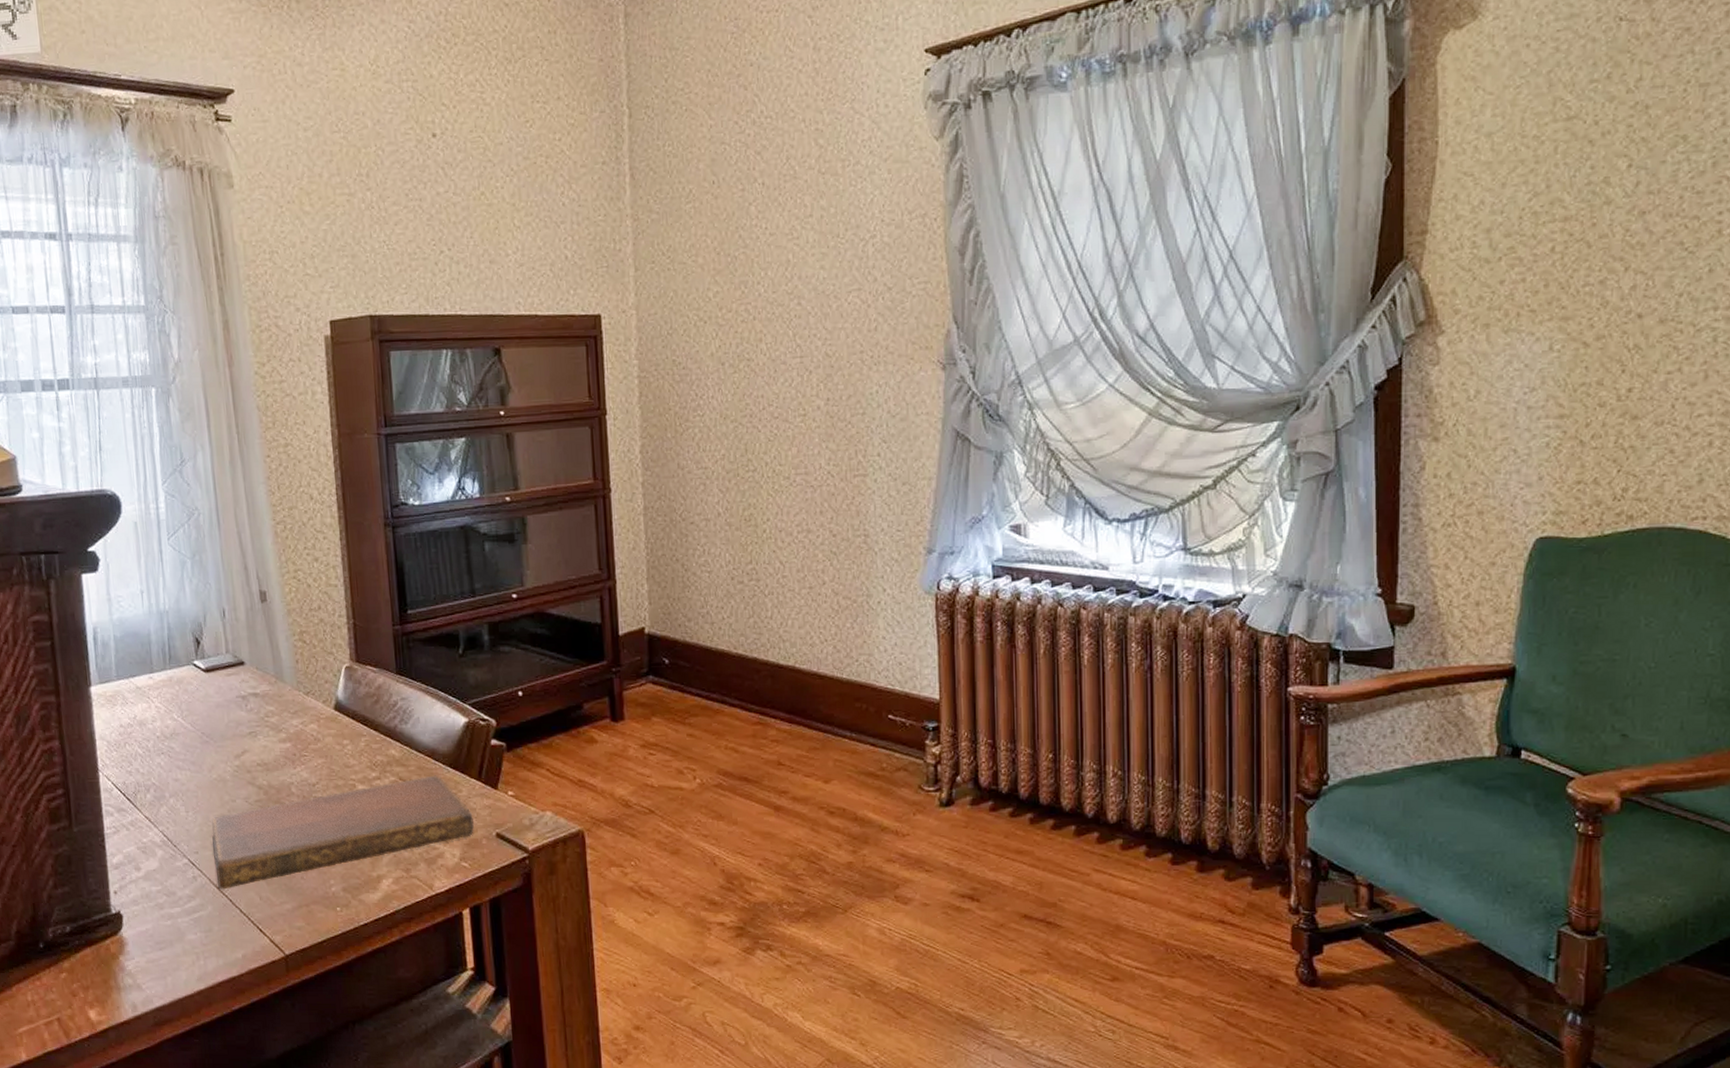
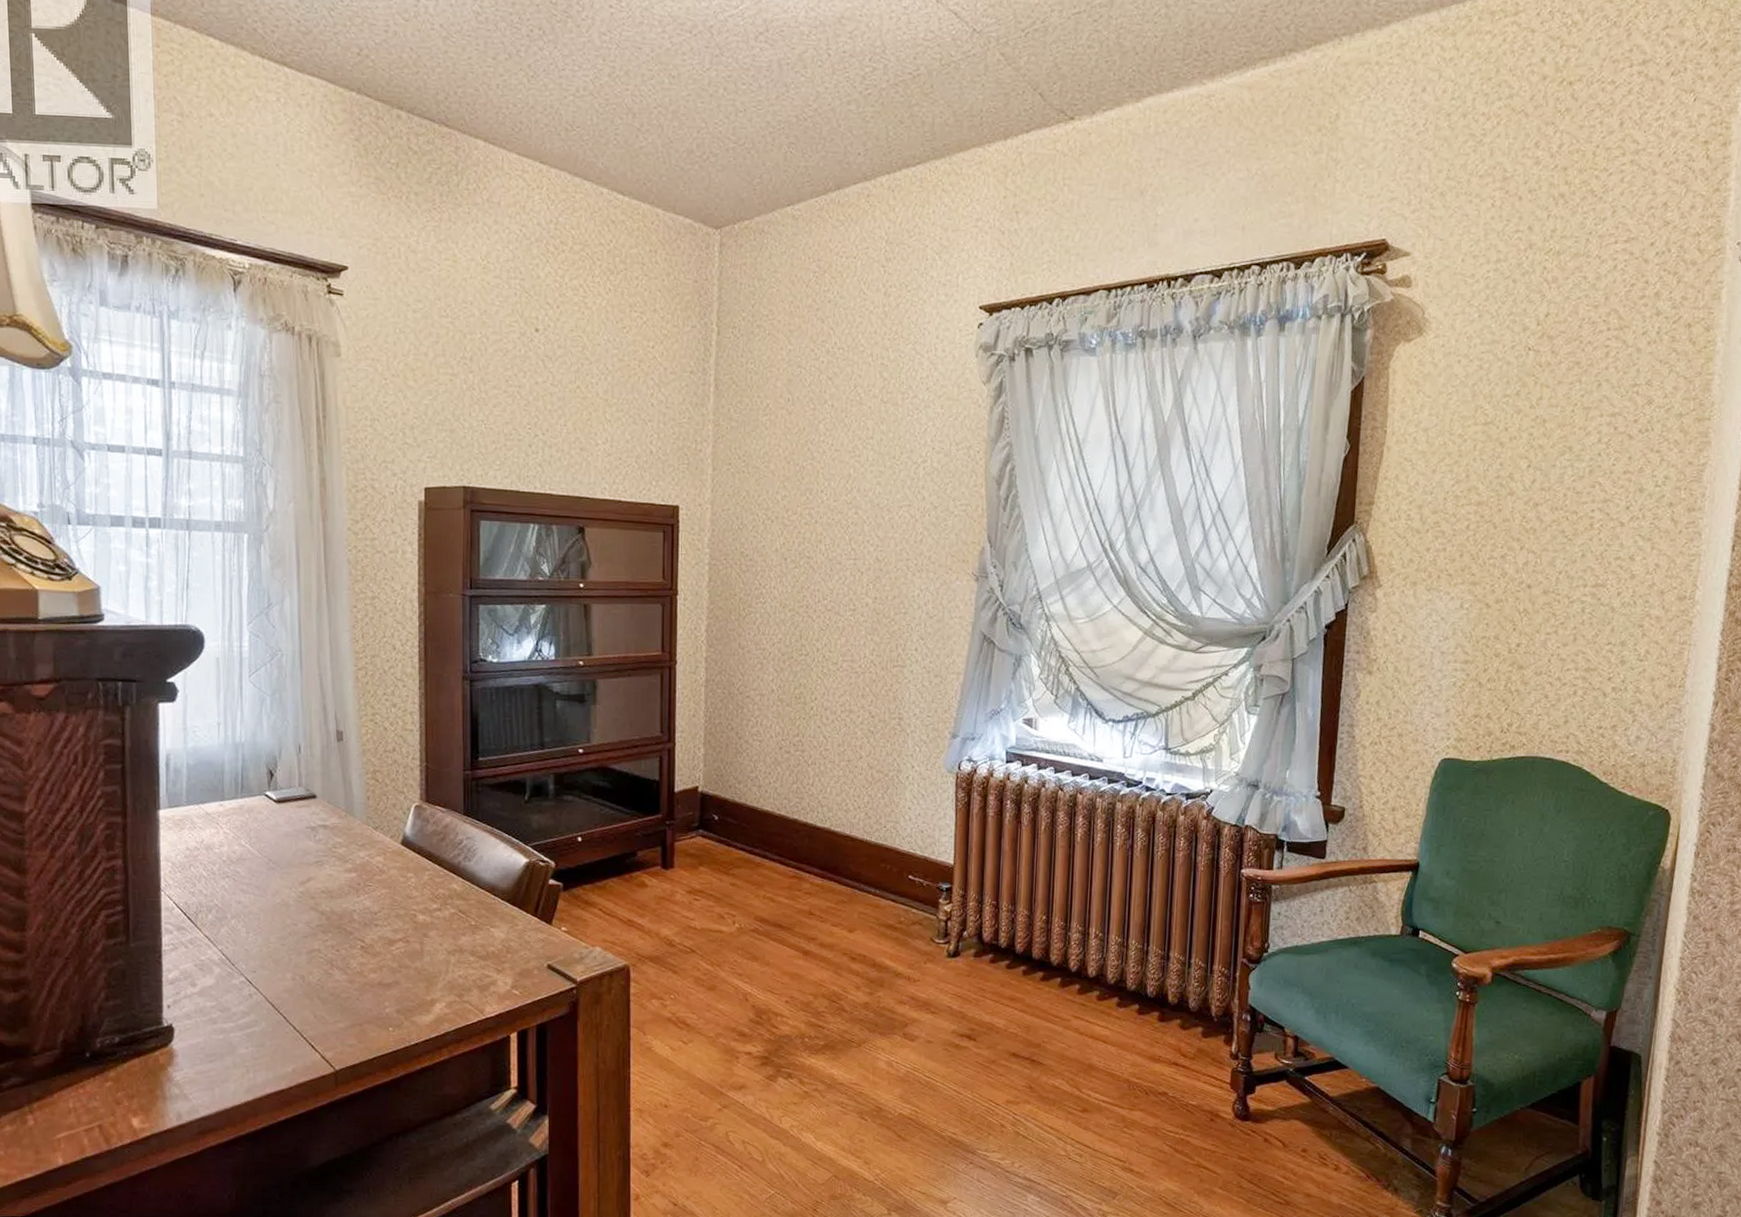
notebook: present [212,775,475,890] -> none [271,909,528,1007]

